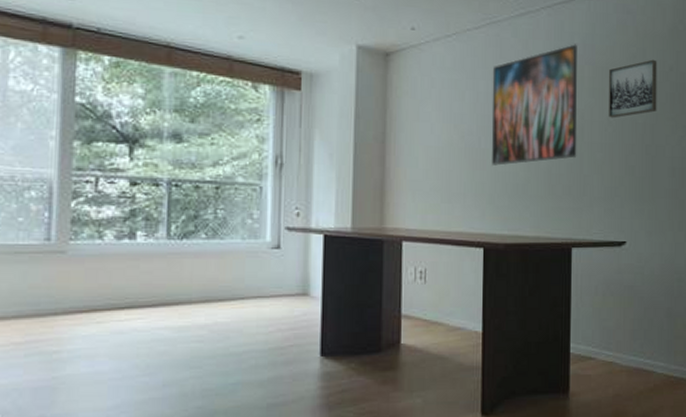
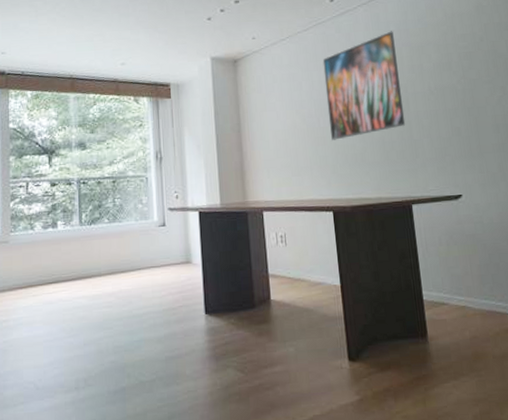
wall art: present [609,59,657,119] -> none [425,34,474,89]

